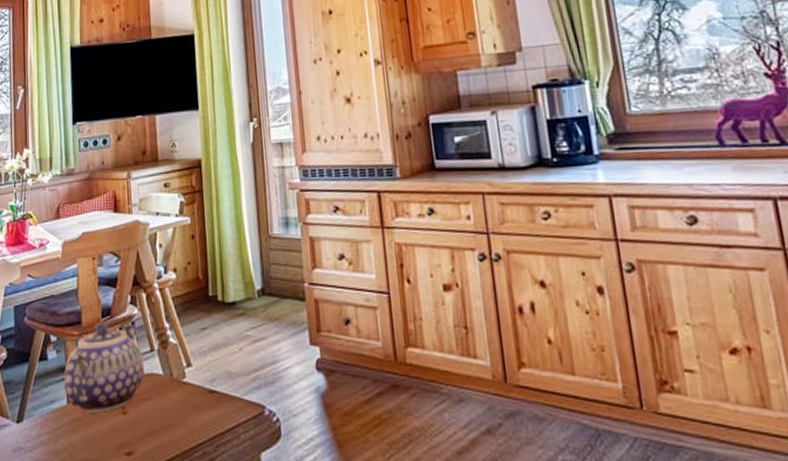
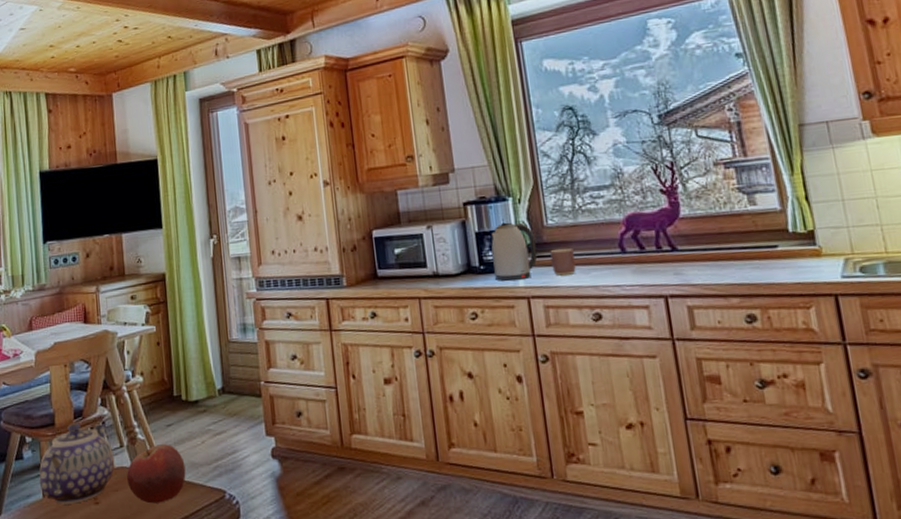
fruit: none [157,350,222,417] -> present [127,444,186,504]
kettle: none [565,108,620,177] -> present [491,222,538,282]
mug: none [634,139,666,171] -> present [550,248,576,276]

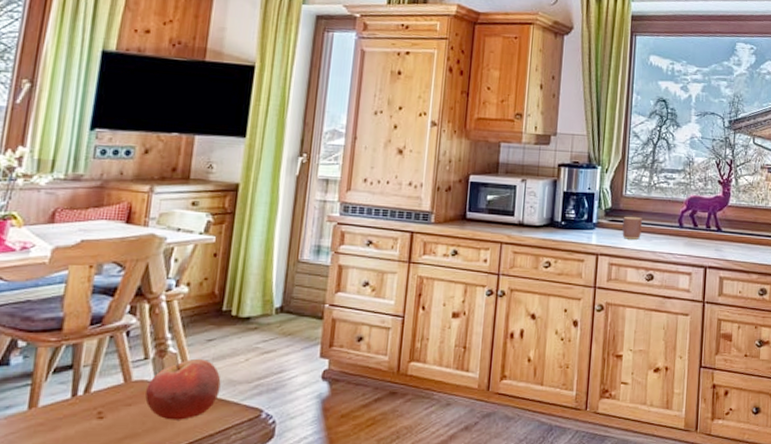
teapot: present [39,422,115,505] -> none [26,330,135,418]
kettle: present [491,222,538,282] -> none [573,187,613,239]

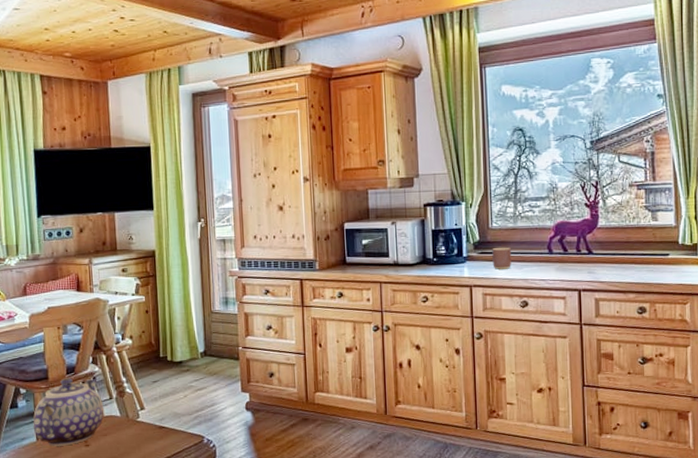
teapot: none [26,330,135,418] -> present [33,378,104,446]
fruit: present [145,359,221,420] -> none [115,397,169,446]

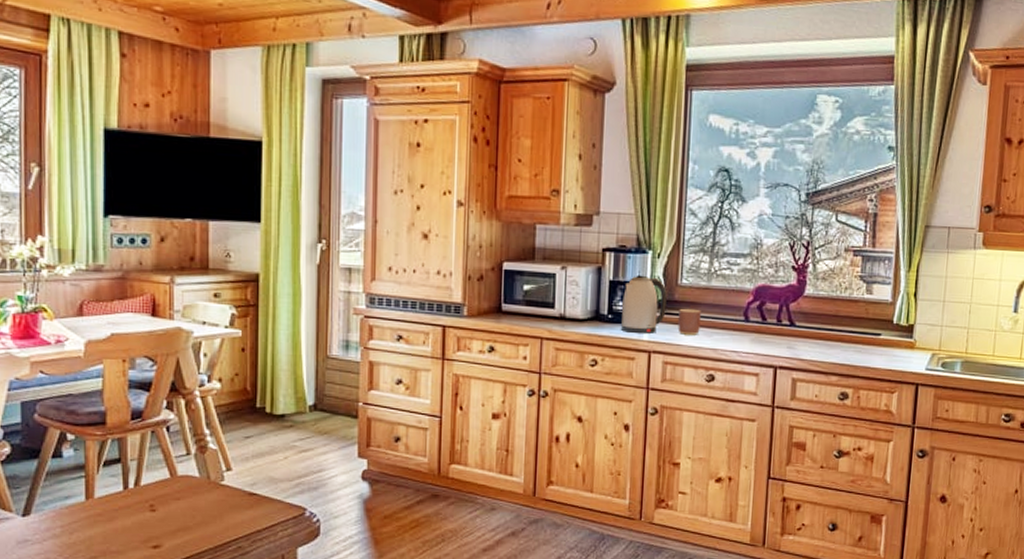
teapot: present [33,378,104,446] -> none [82,424,178,509]
kettle: none [444,223,481,272] -> present [621,275,667,334]

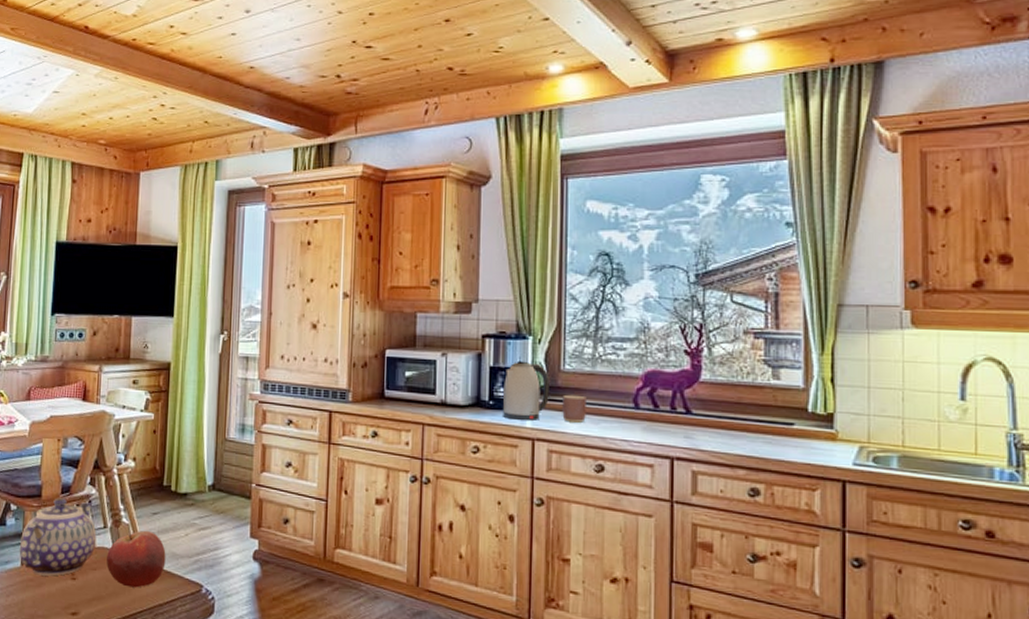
teapot: none [82,424,178,509] -> present [19,498,97,576]
fruit: none [192,456,263,515] -> present [107,531,166,588]

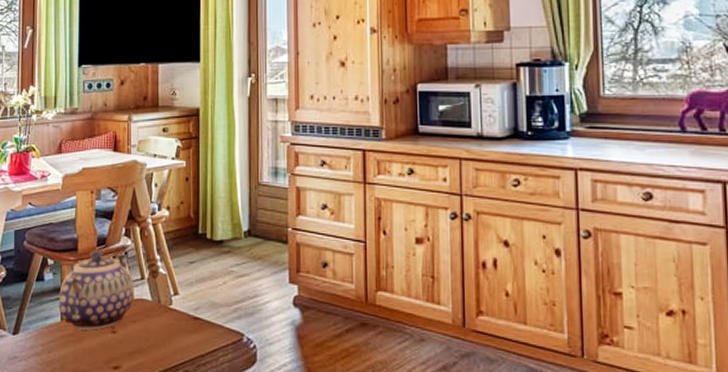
fruit: present [107,531,166,588] -> none [146,281,205,339]
kettle: present [503,361,550,421] -> none [542,88,590,151]
mug: present [562,394,586,423] -> none [604,121,630,150]

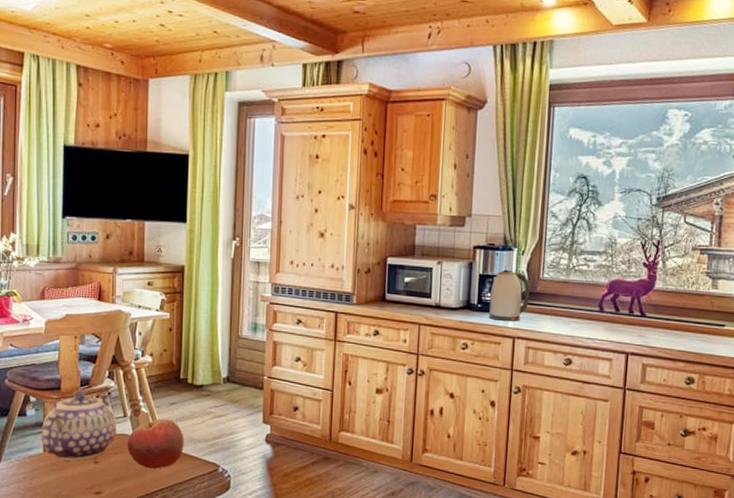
fruit: none [146,281,205,339] -> present [128,419,184,469]
kettle: none [542,88,590,151] -> present [489,269,530,322]

